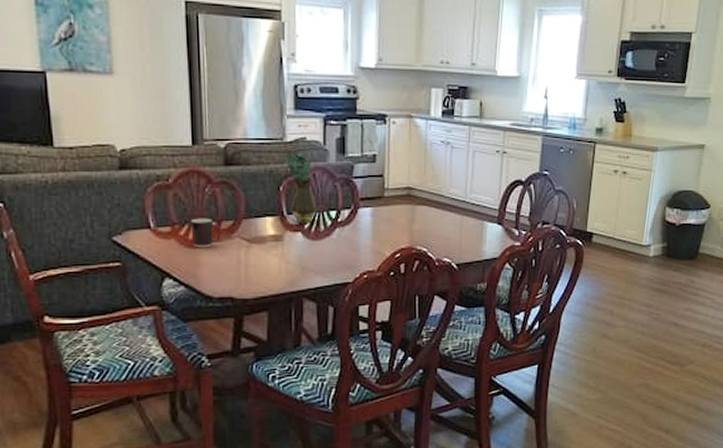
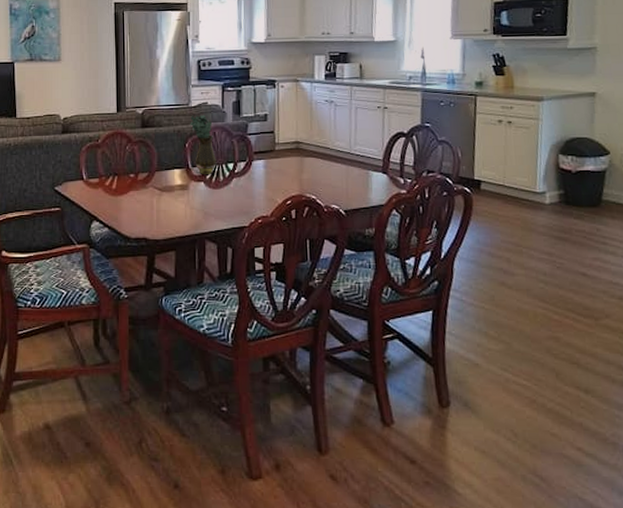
mug: present [190,218,221,248] -> none [114,171,138,196]

